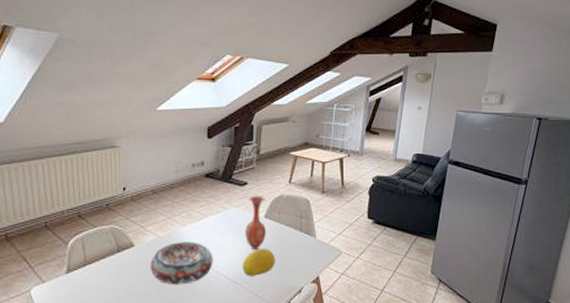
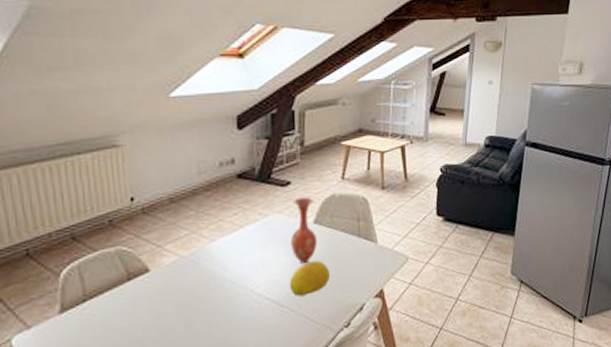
decorative bowl: present [149,242,213,285] -> none [171,259,253,316]

